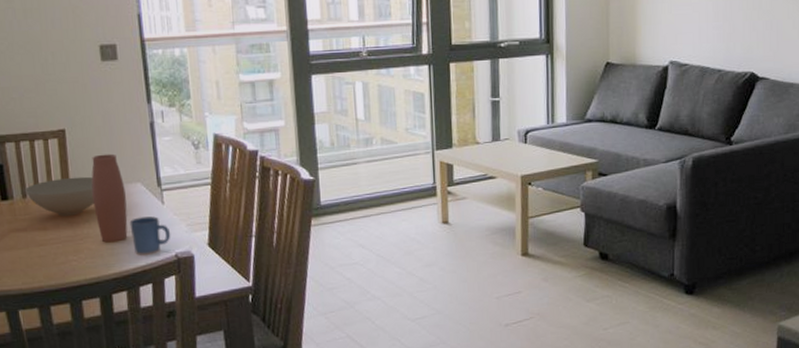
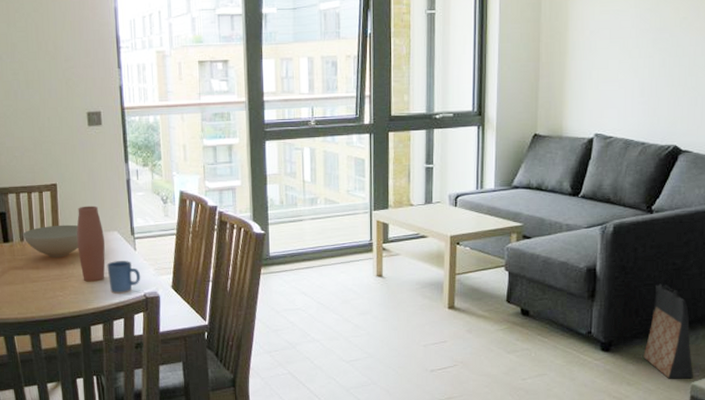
bag: none [728,219,781,321] -> present [643,283,694,379]

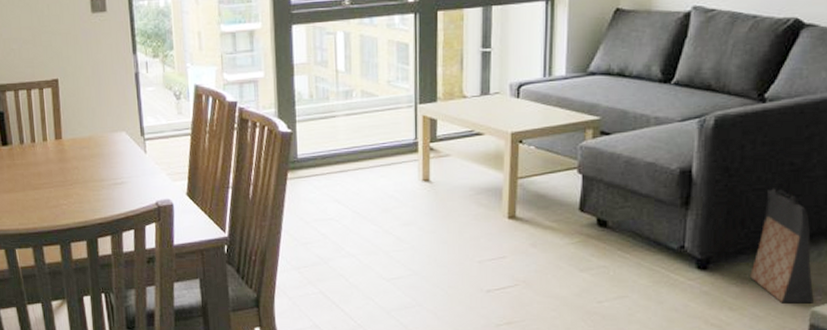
bowl: present [22,224,79,258] -> none [22,124,83,162]
vase: present [76,205,106,282] -> none [80,103,113,189]
mug: present [107,261,141,294] -> none [114,165,152,202]

